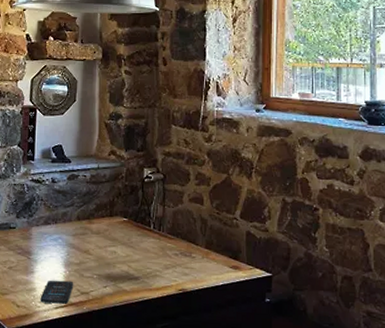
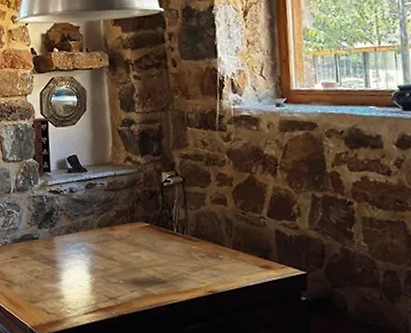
smartphone: present [40,280,74,304] -> none [69,287,101,310]

